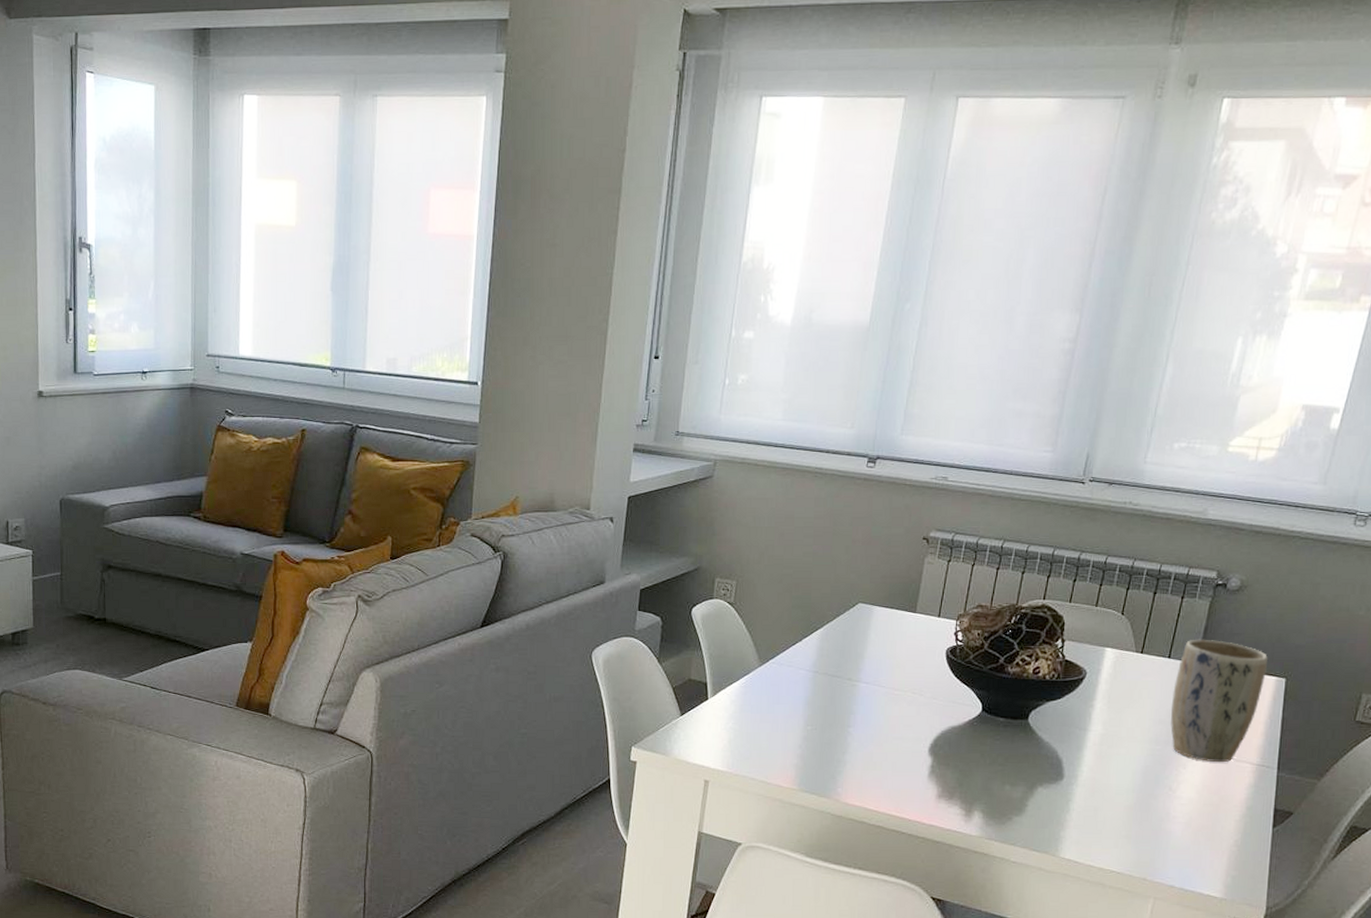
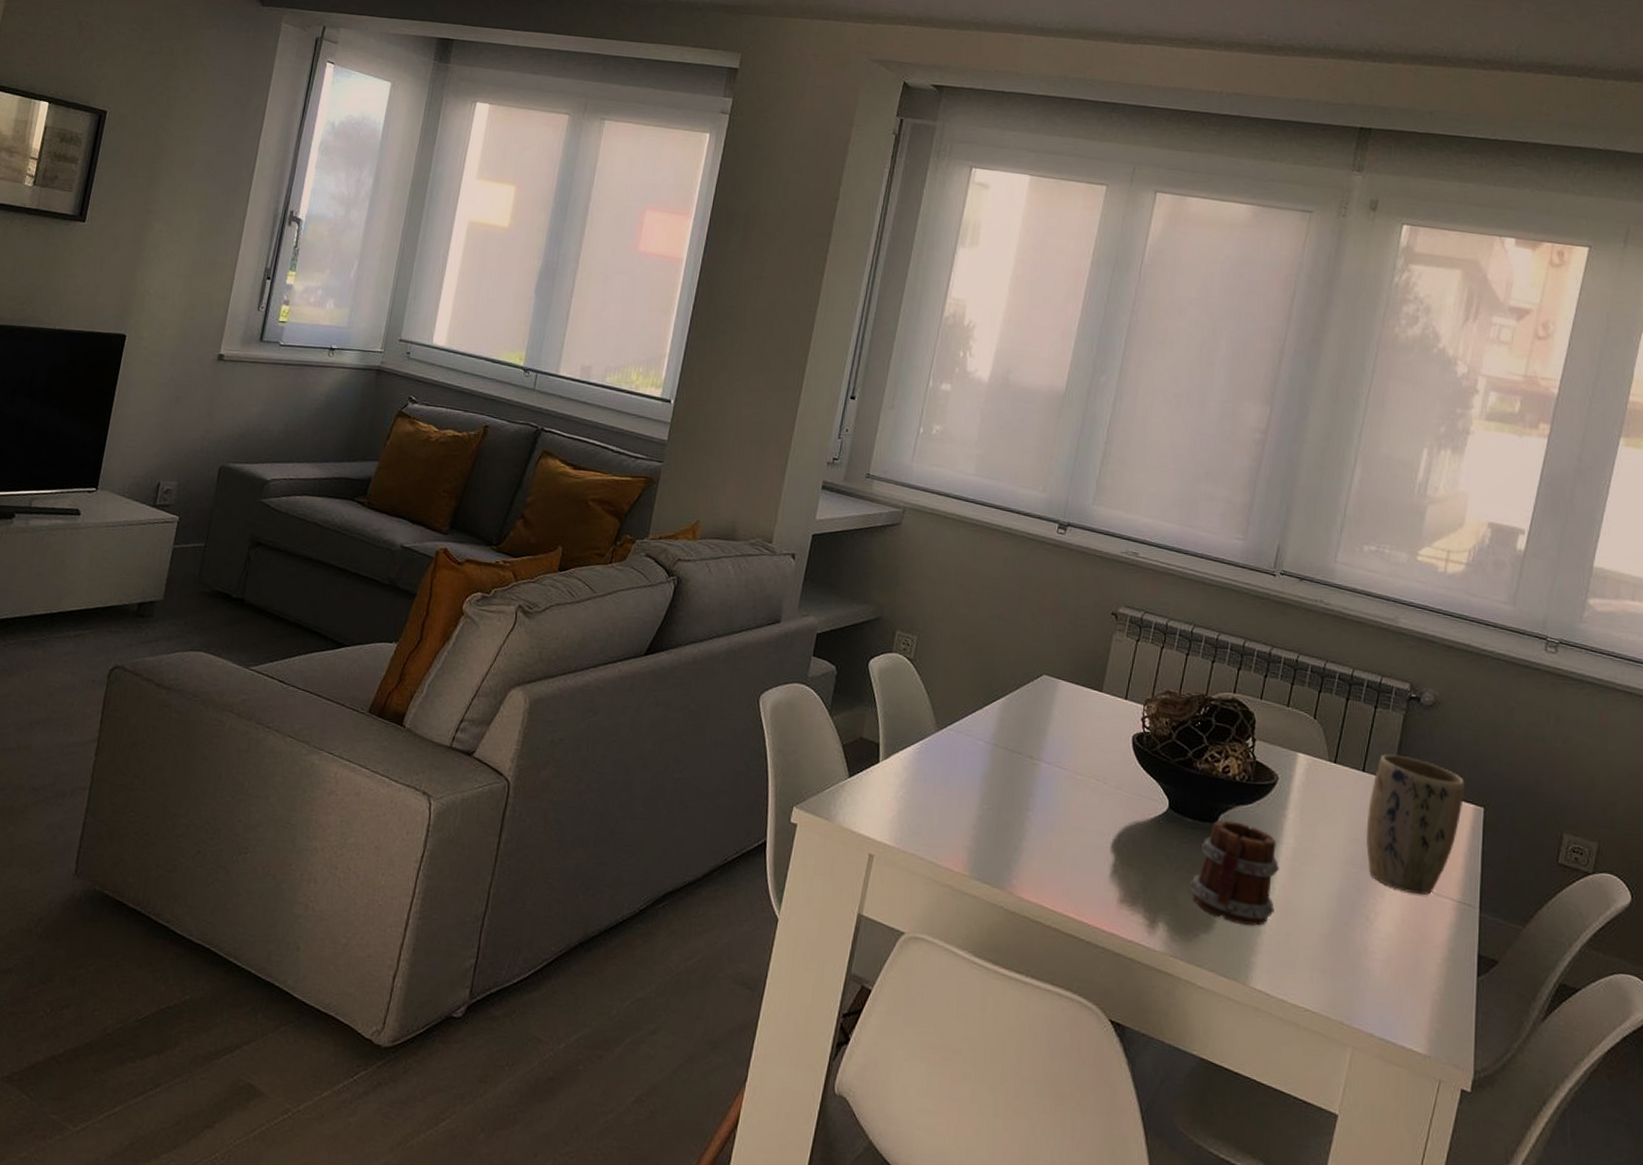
mug: none [1002,716,1087,806] -> present [1189,819,1279,926]

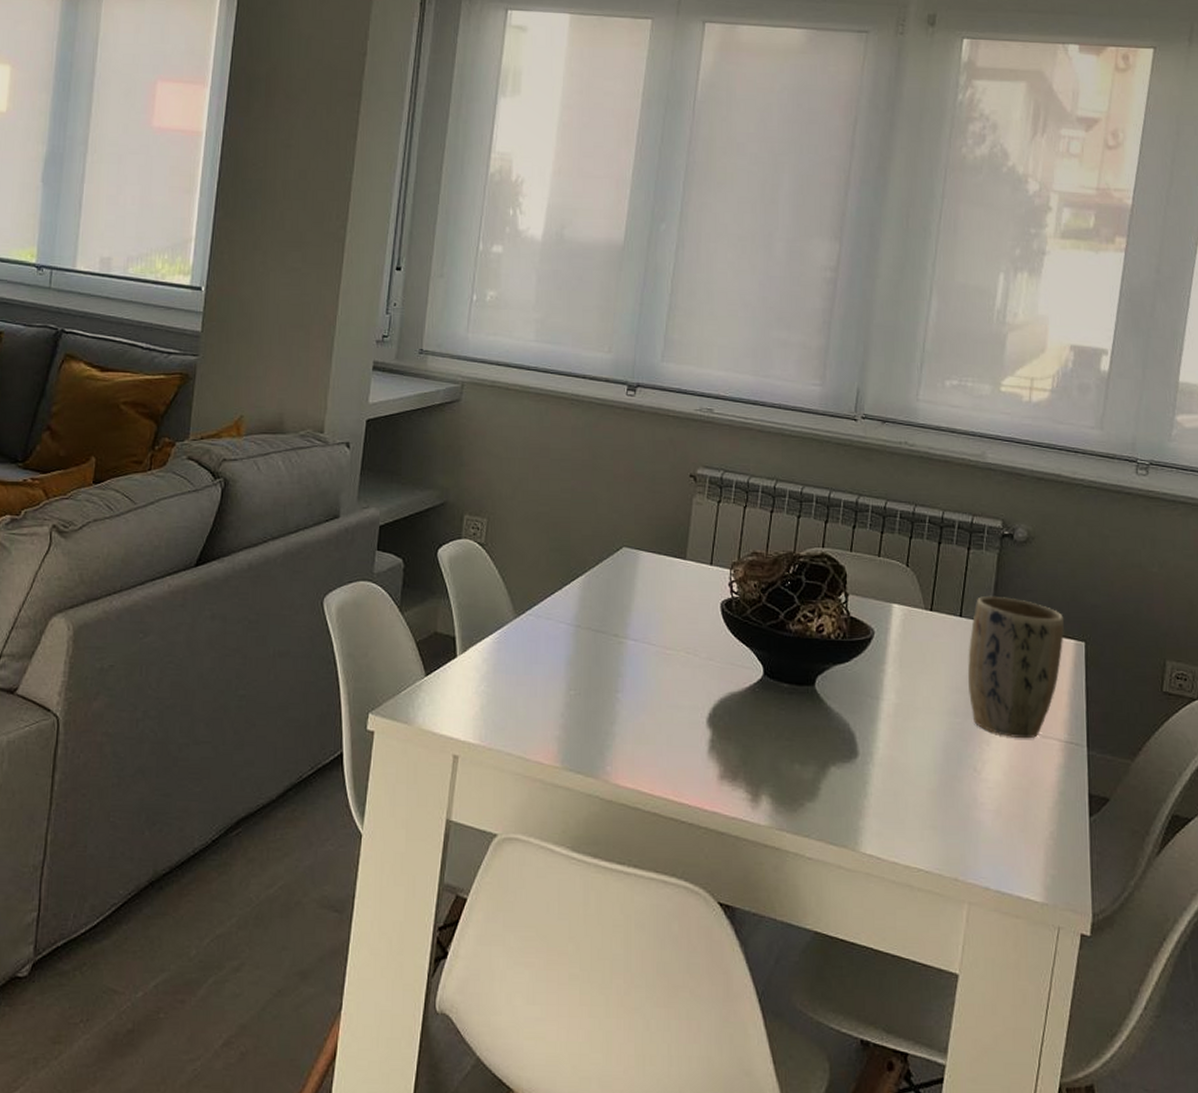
mug: present [1189,819,1279,926] -> none [791,681,882,789]

